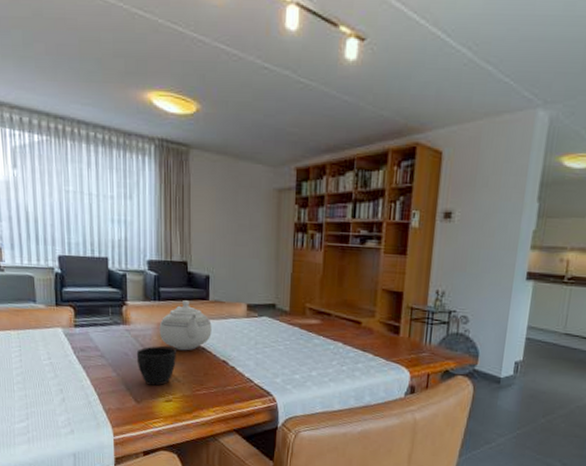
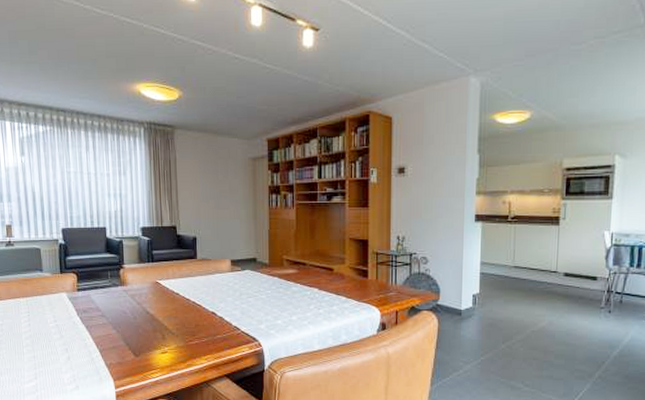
cup: present [136,346,176,386] -> none [133,303,170,339]
teapot: present [159,300,212,351] -> none [153,260,201,306]

